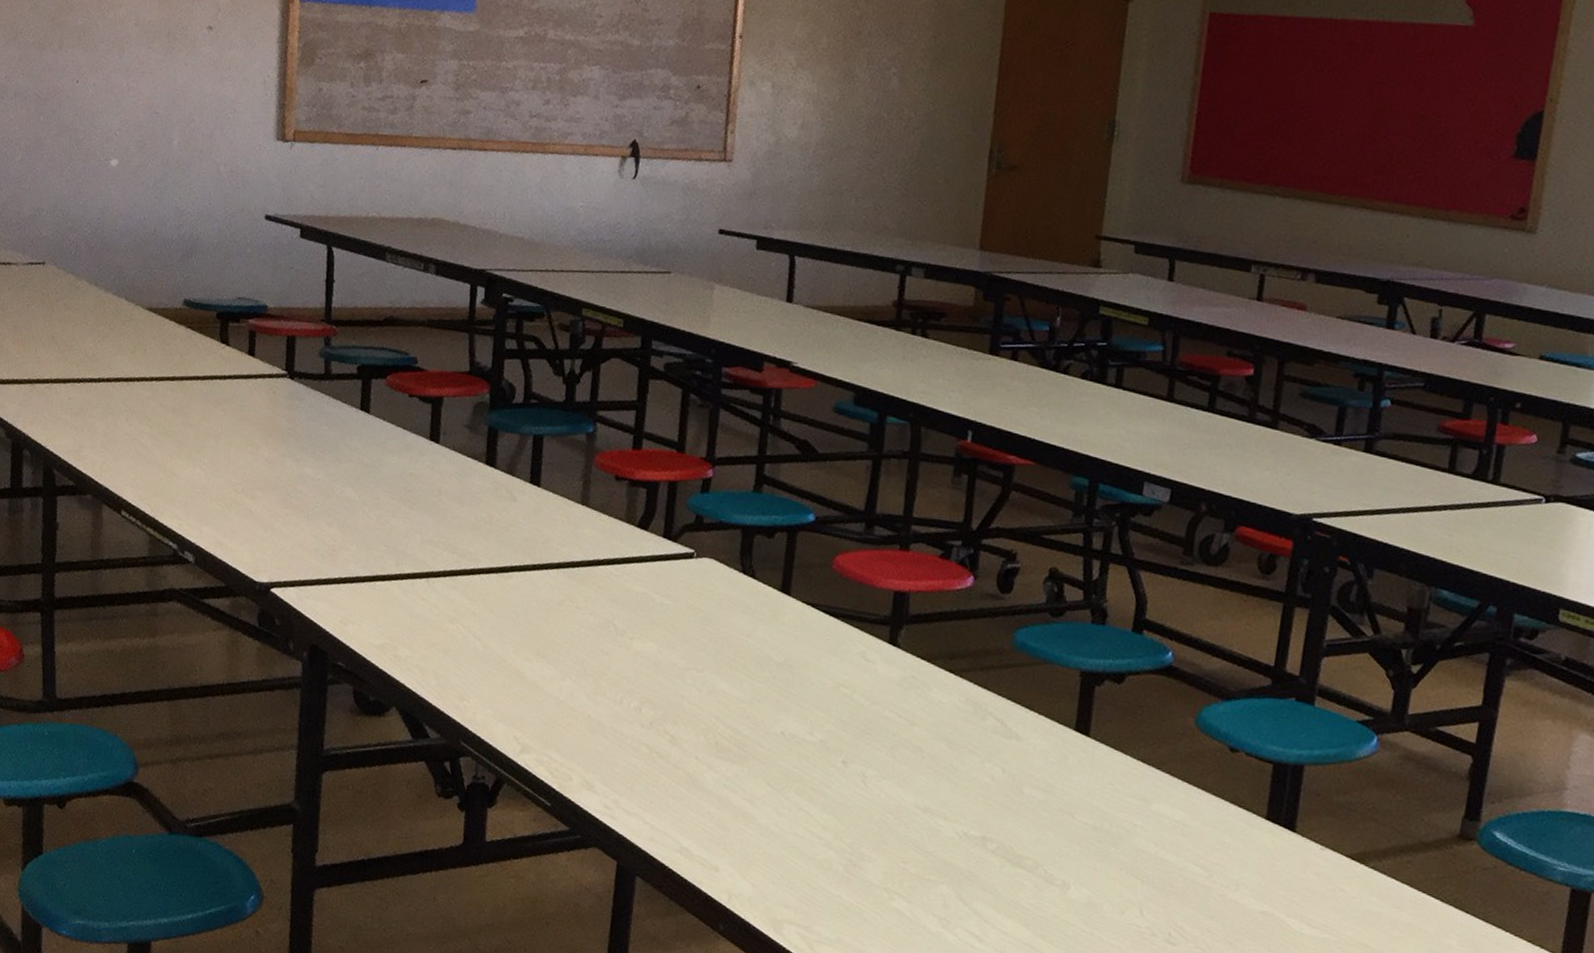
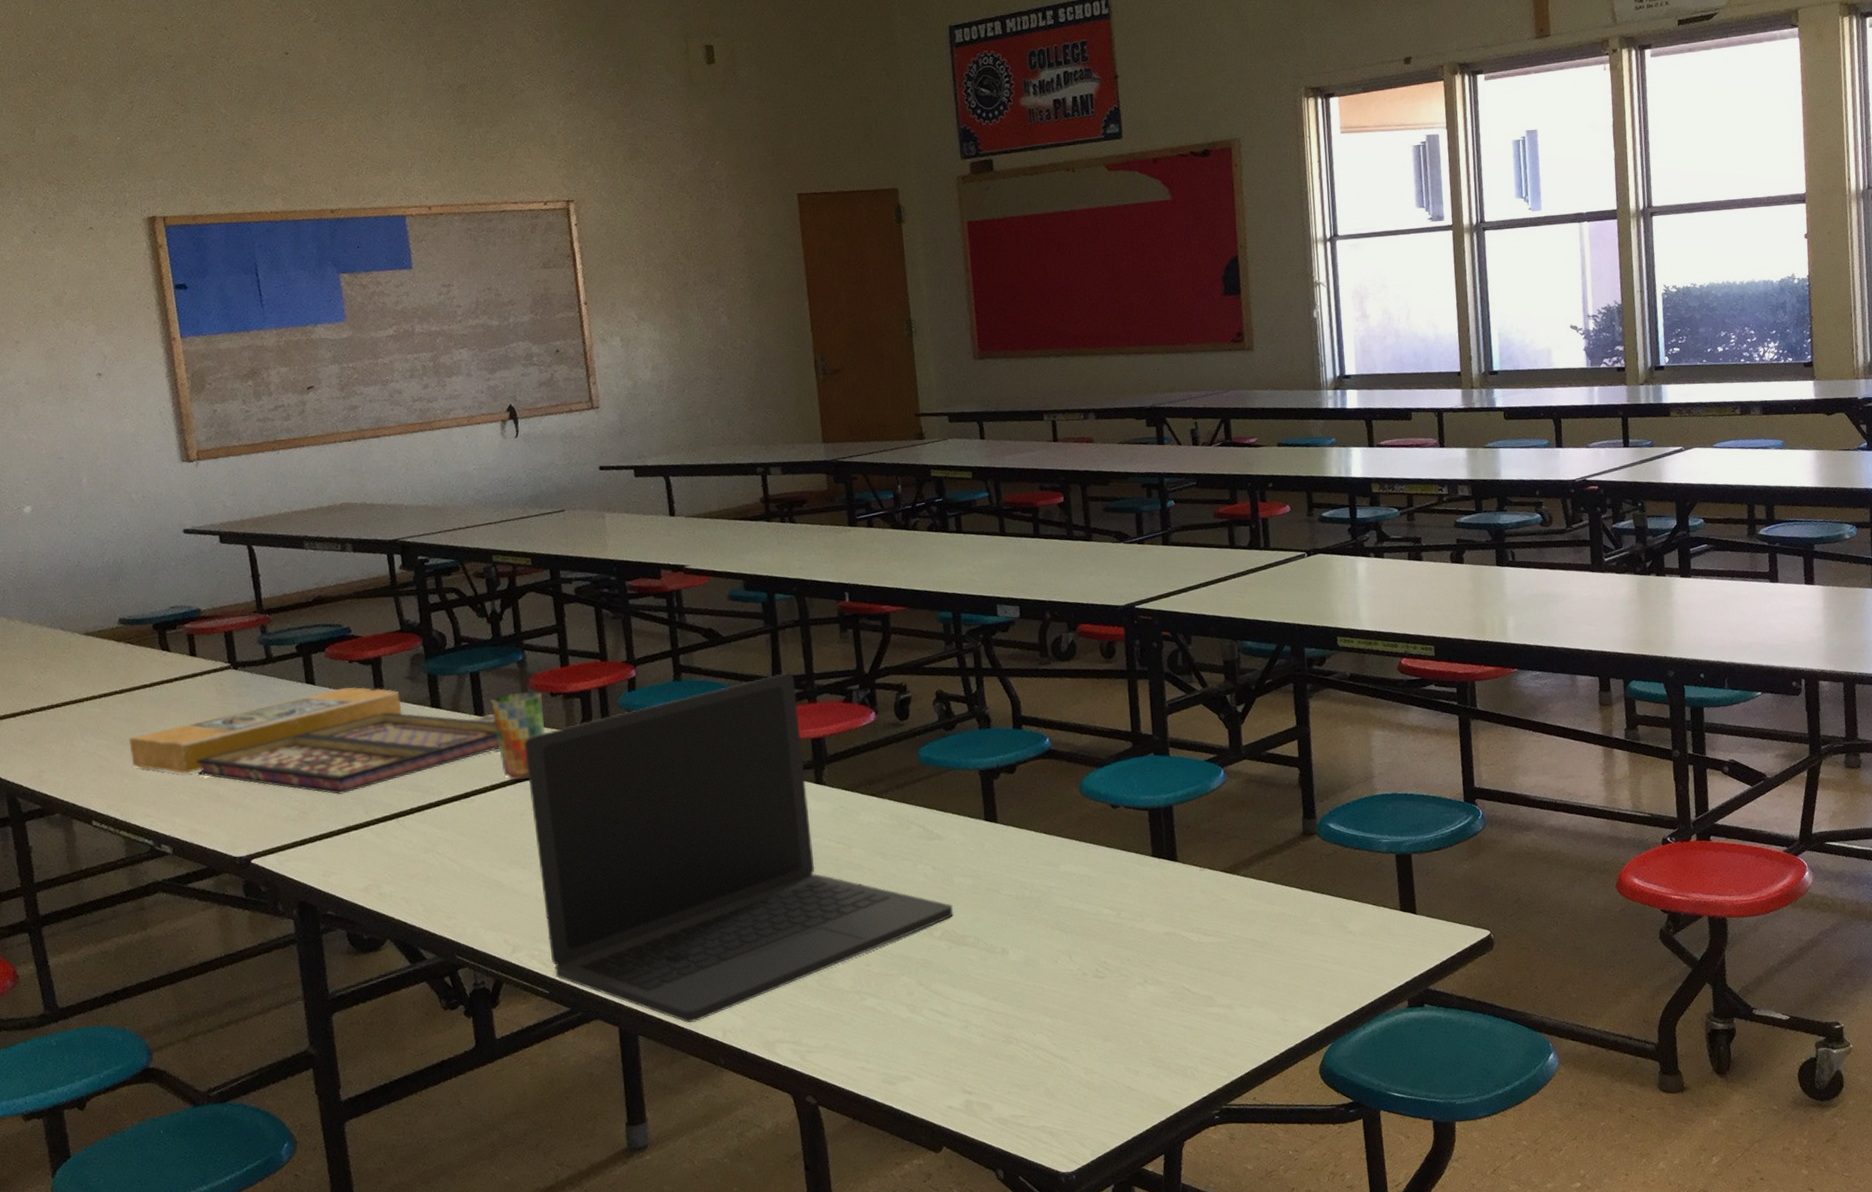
board game: none [170,422,551,539] -> present [128,687,500,794]
cup: none [547,467,607,566] -> present [491,691,546,781]
laptop: none [560,509,1017,877] -> present [524,673,954,1023]

